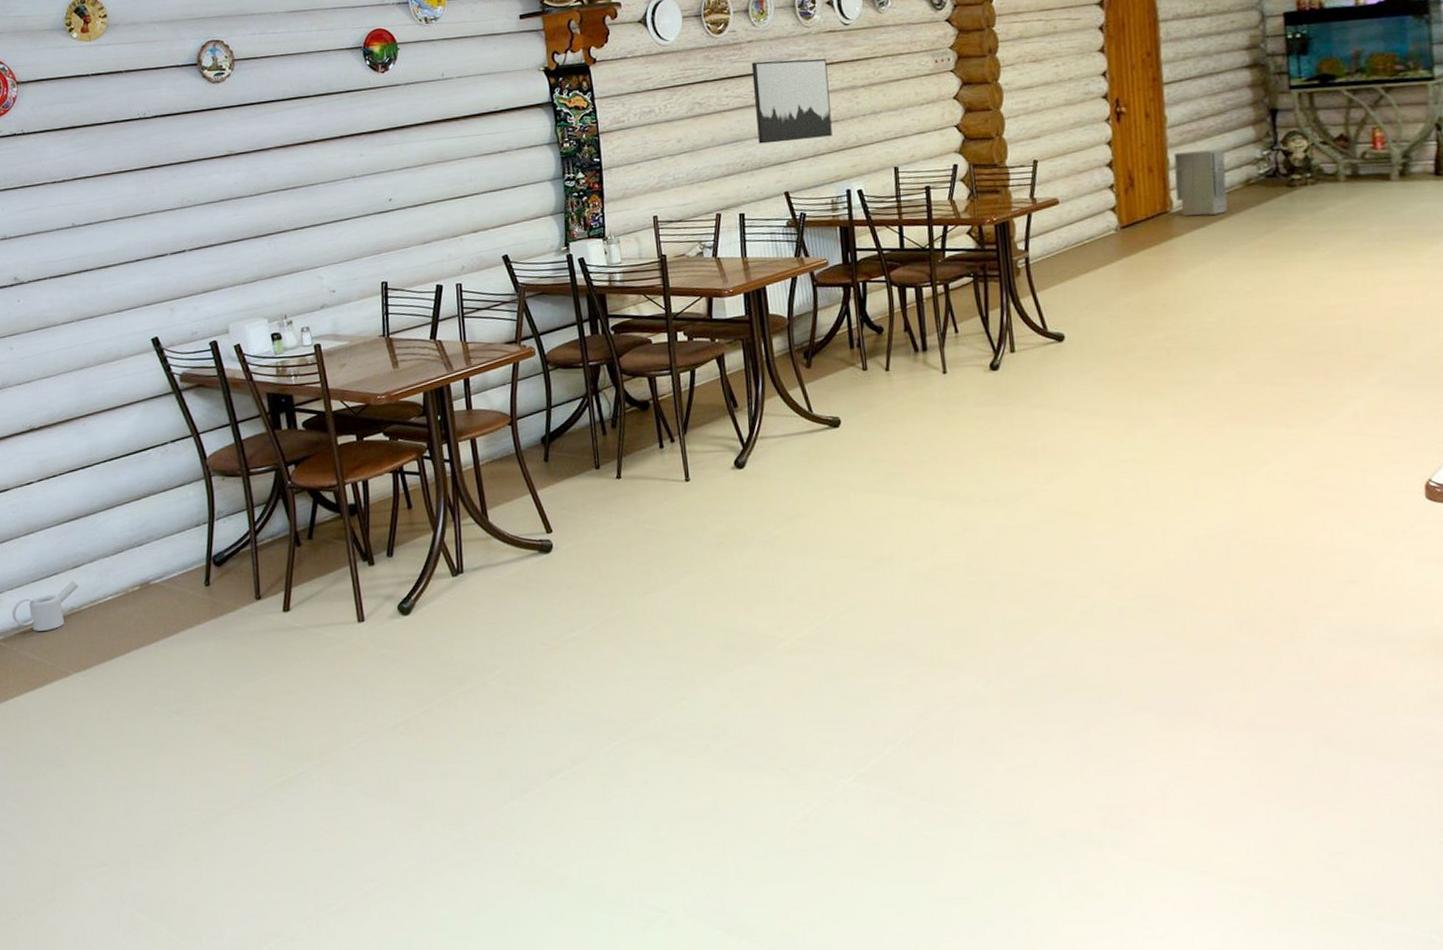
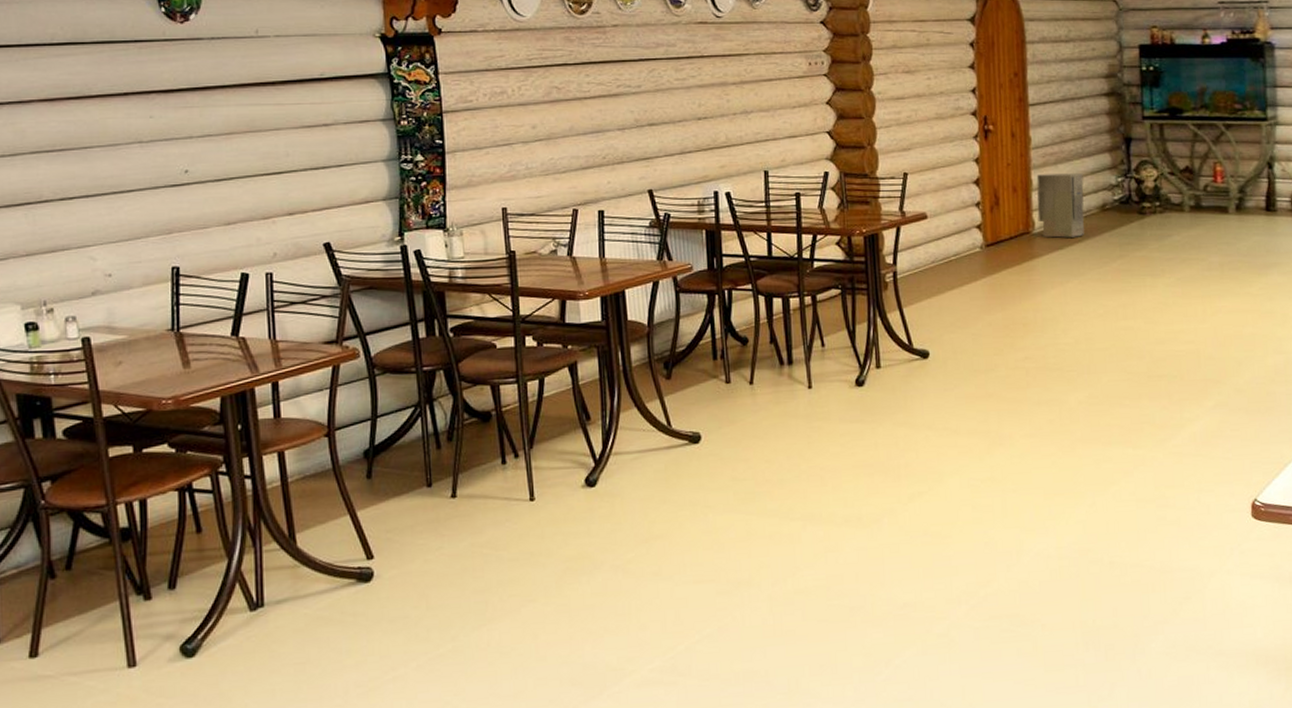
wall art: present [751,58,832,144] -> none [616,48,701,137]

